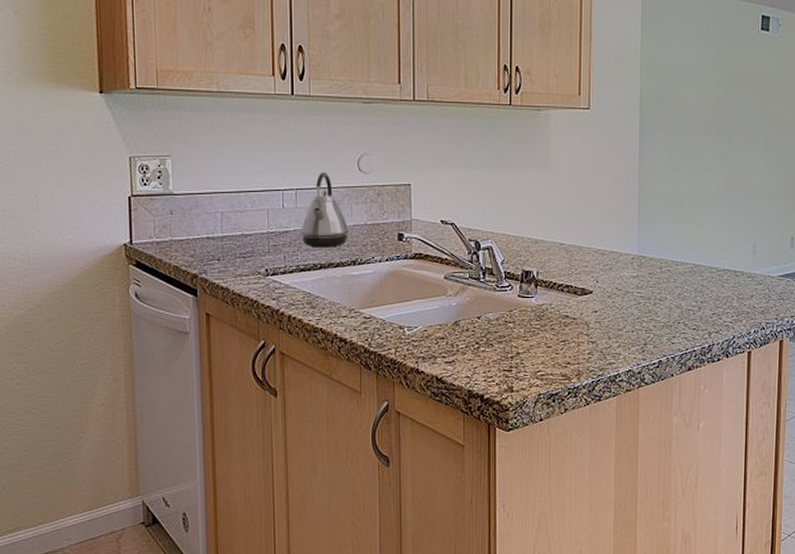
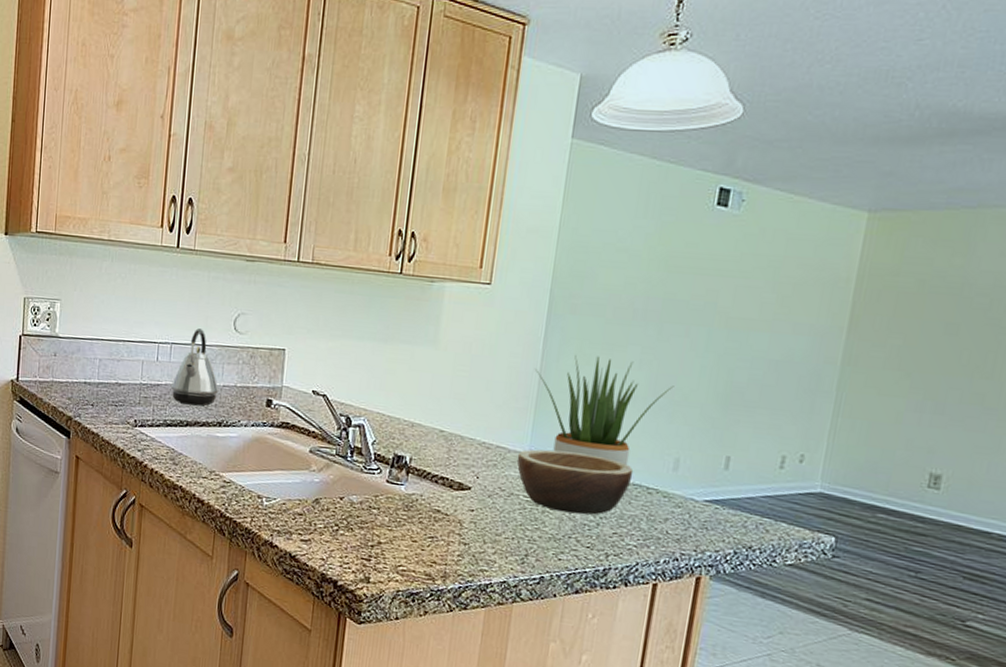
bowl: none [628,249,723,302] -> present [516,449,634,515]
potted plant: none [635,164,746,254] -> present [535,355,674,465]

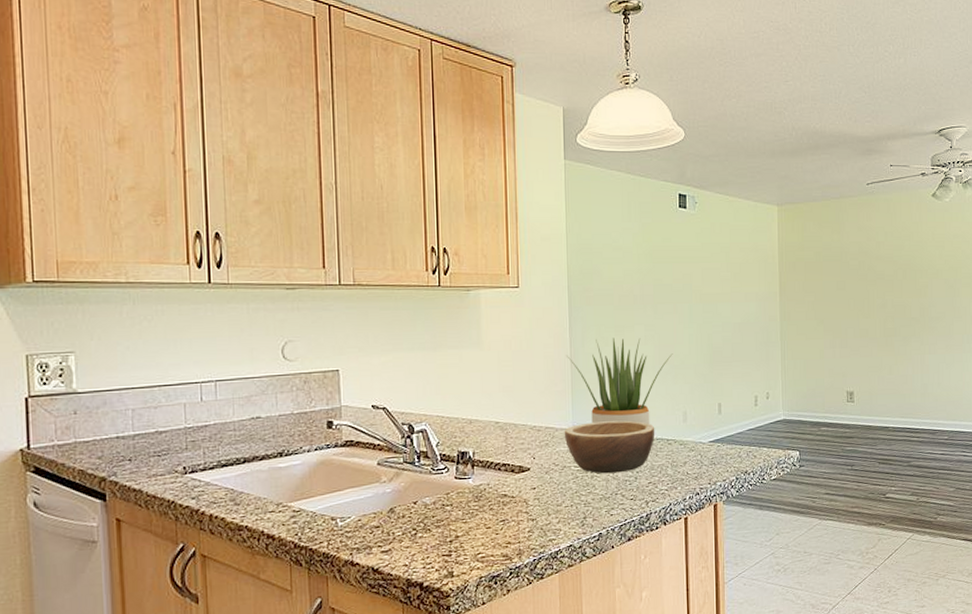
kettle: present [171,328,219,406] -> none [221,362,275,441]

